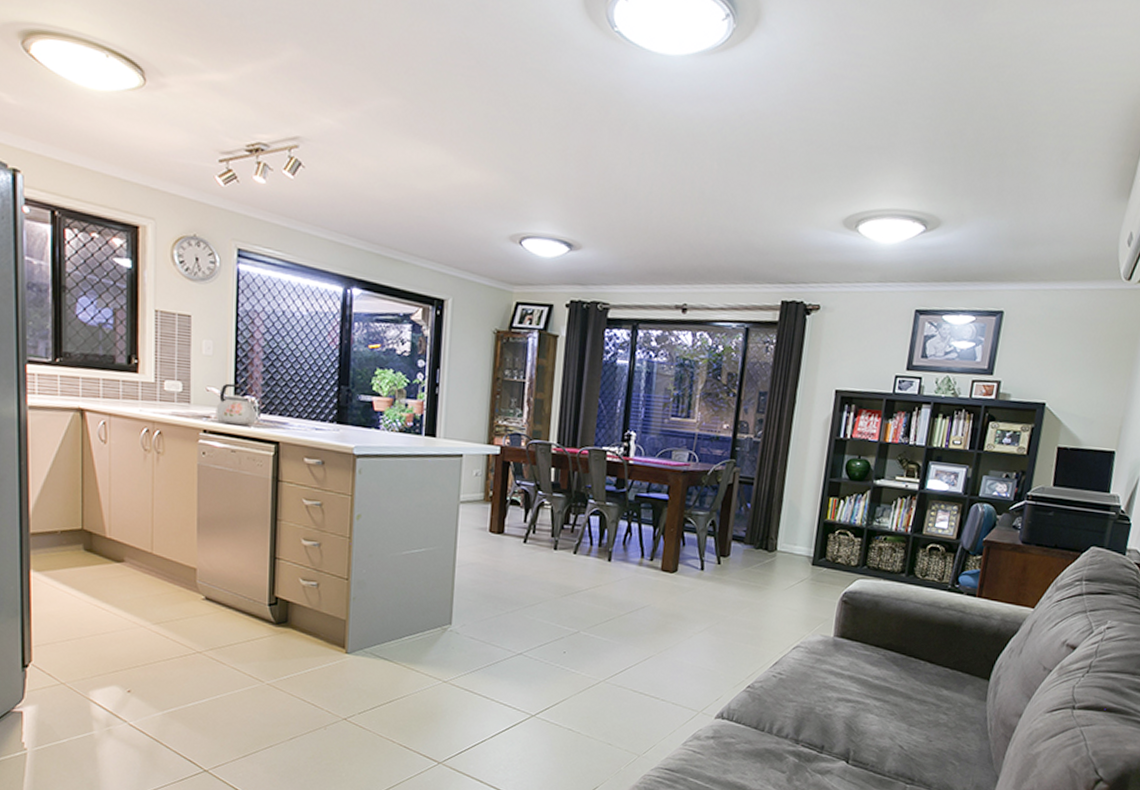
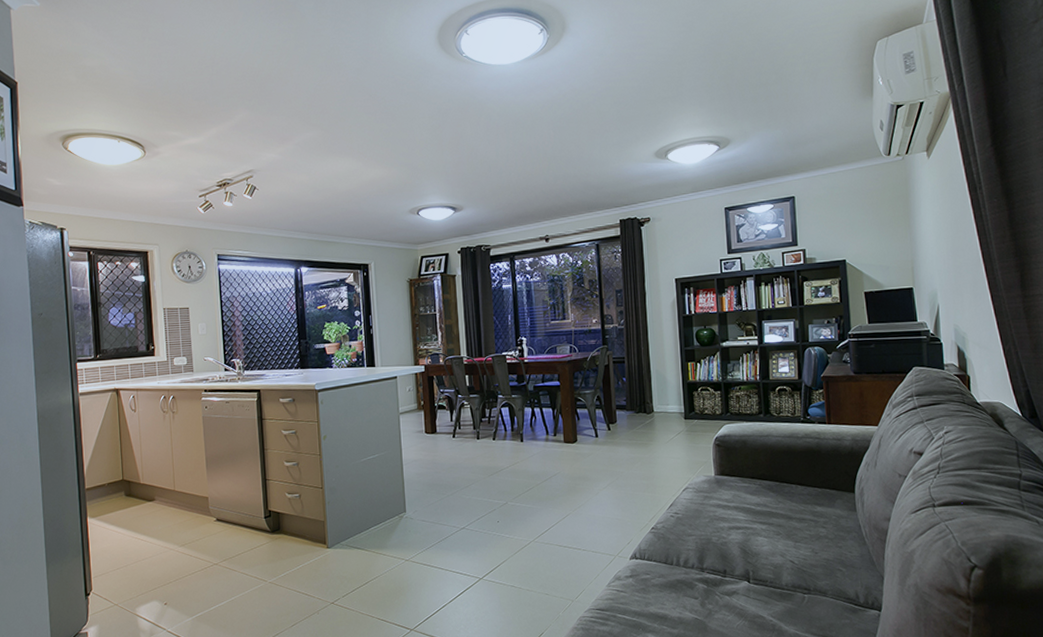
kettle: present [215,383,256,427] -> none [212,351,242,383]

